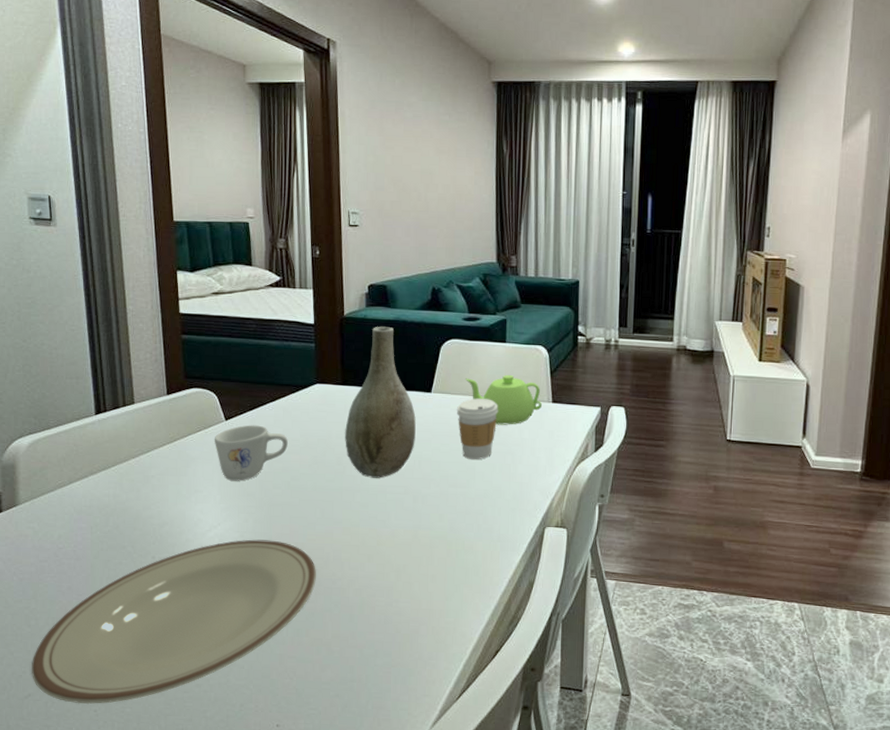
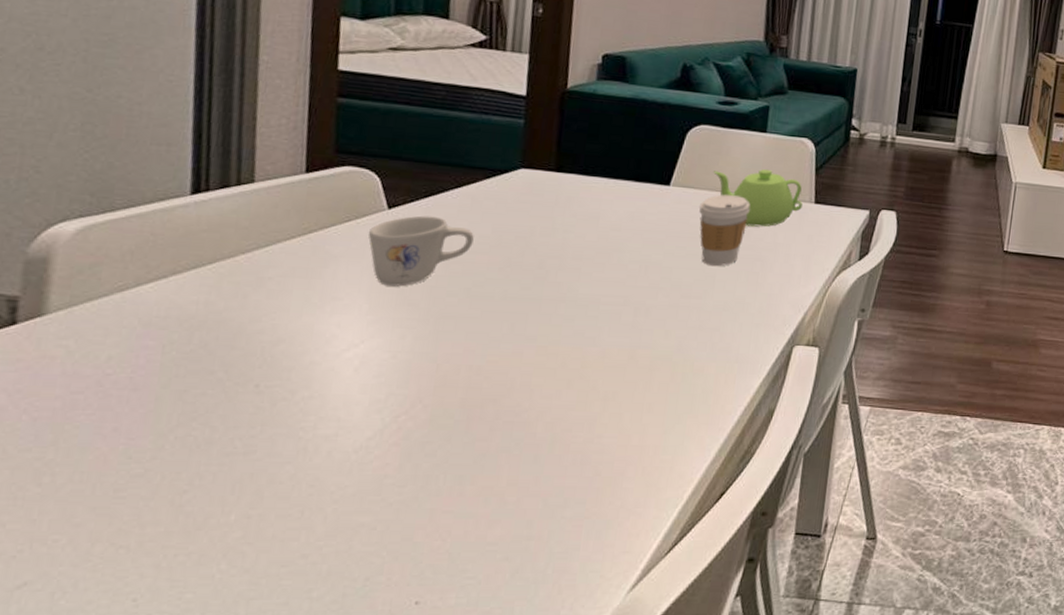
plate: present [31,539,316,705] -> none [31,361,495,592]
vase: present [345,326,416,478] -> none [551,104,648,286]

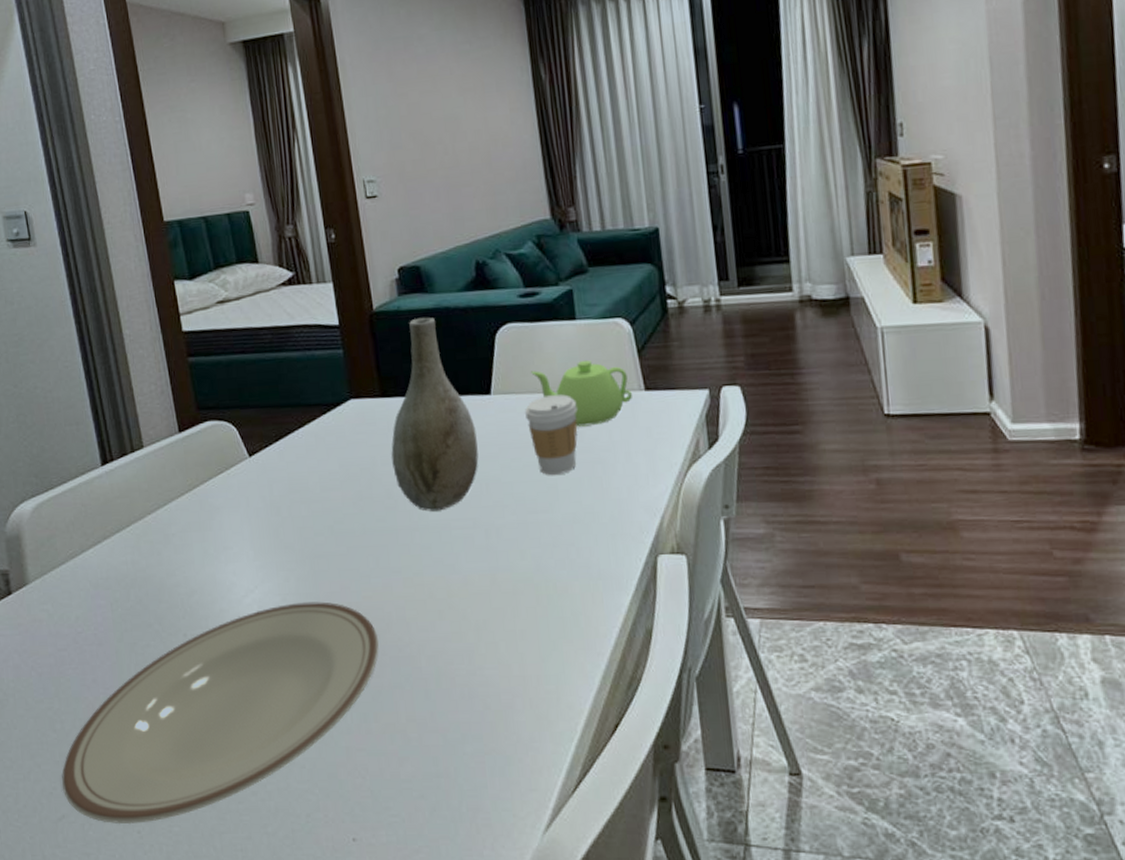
plate: none [31,361,495,592] -> present [61,602,379,825]
mug: present [368,215,474,287] -> none [238,458,326,532]
vase: none [551,104,648,286] -> present [391,317,479,512]

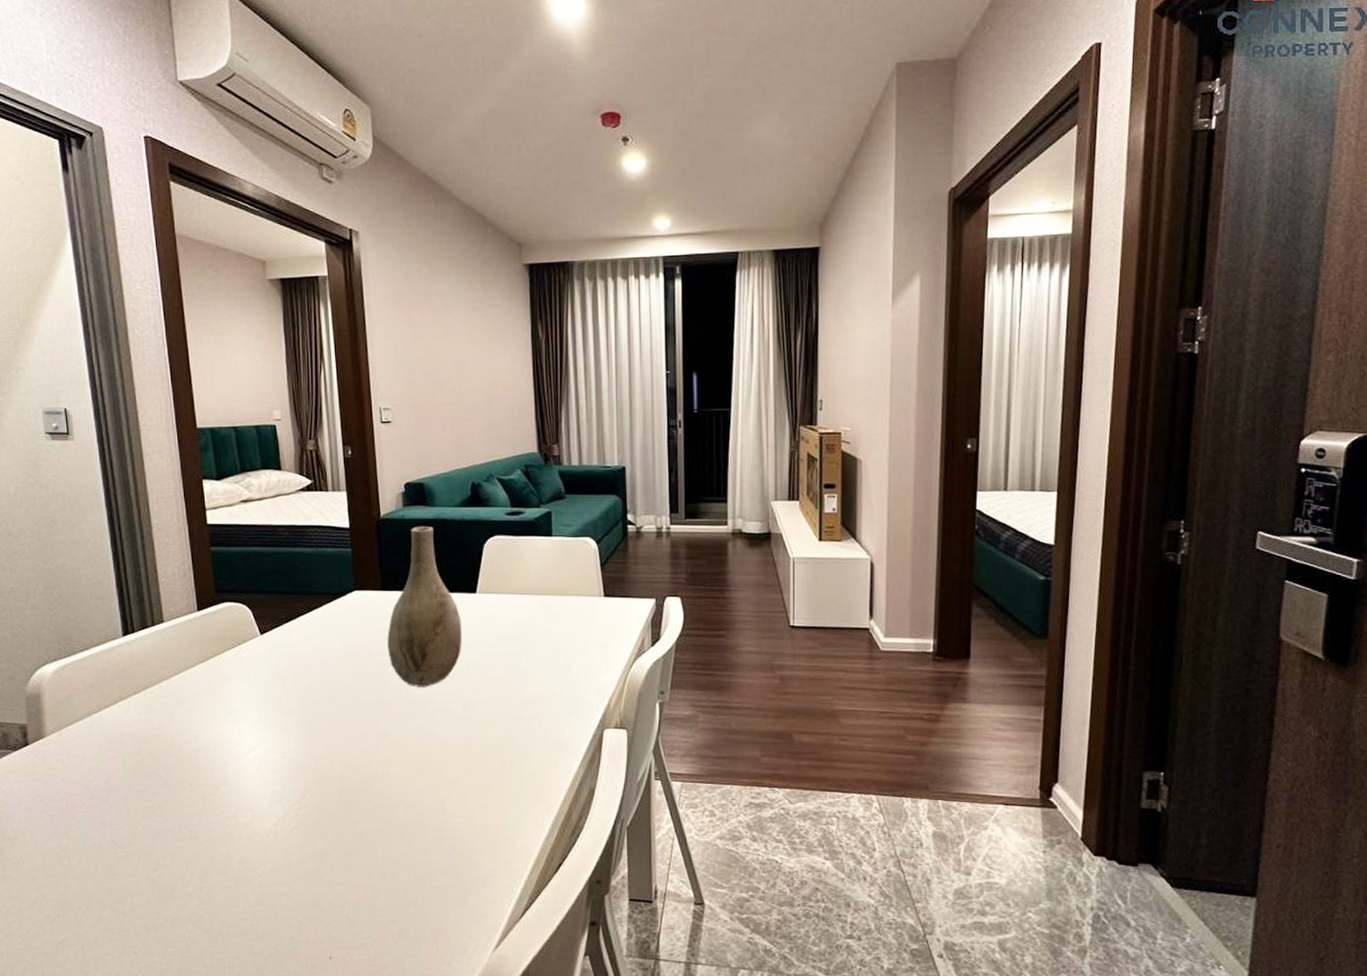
plate: present [61,602,379,825] -> none [65,759,364,947]
coffee cup: present [525,394,578,476] -> none [504,596,548,662]
teapot: present [531,359,632,427] -> none [512,569,593,623]

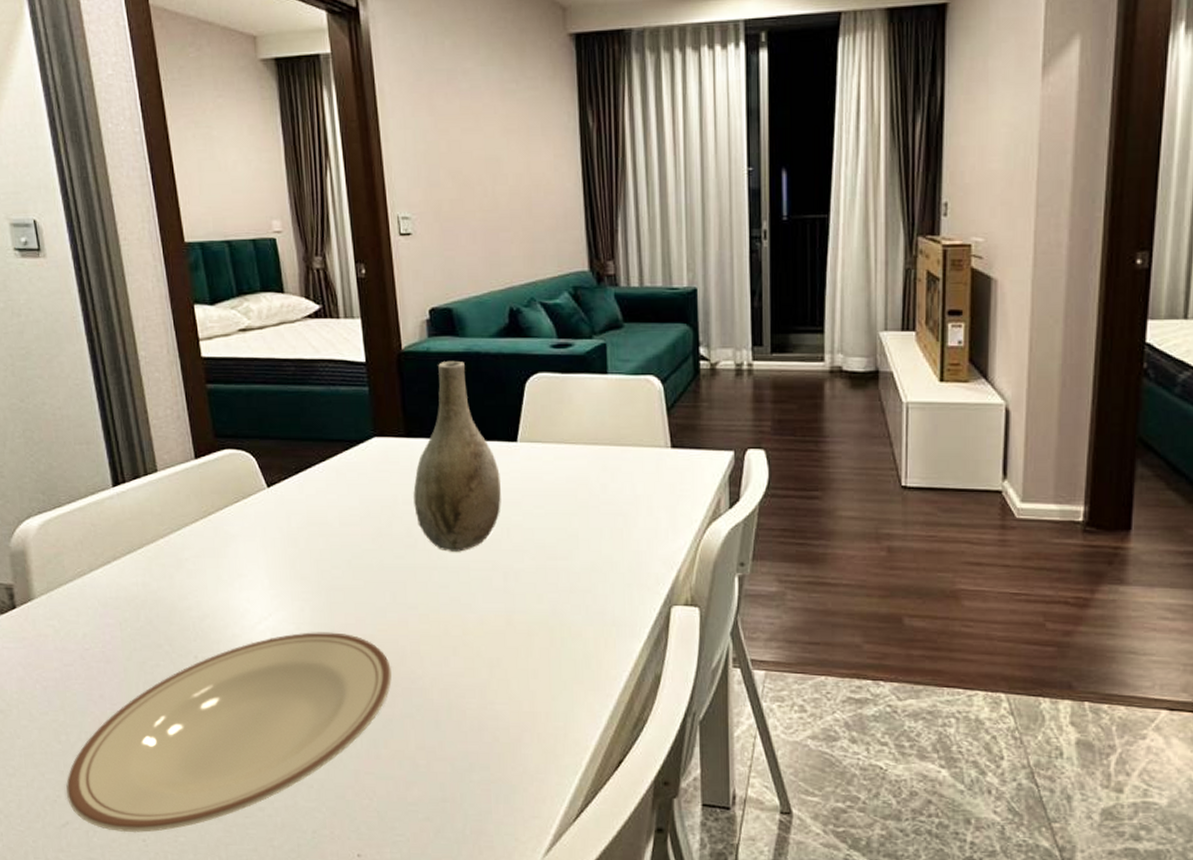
plate: none [65,759,364,947] -> present [66,632,392,833]

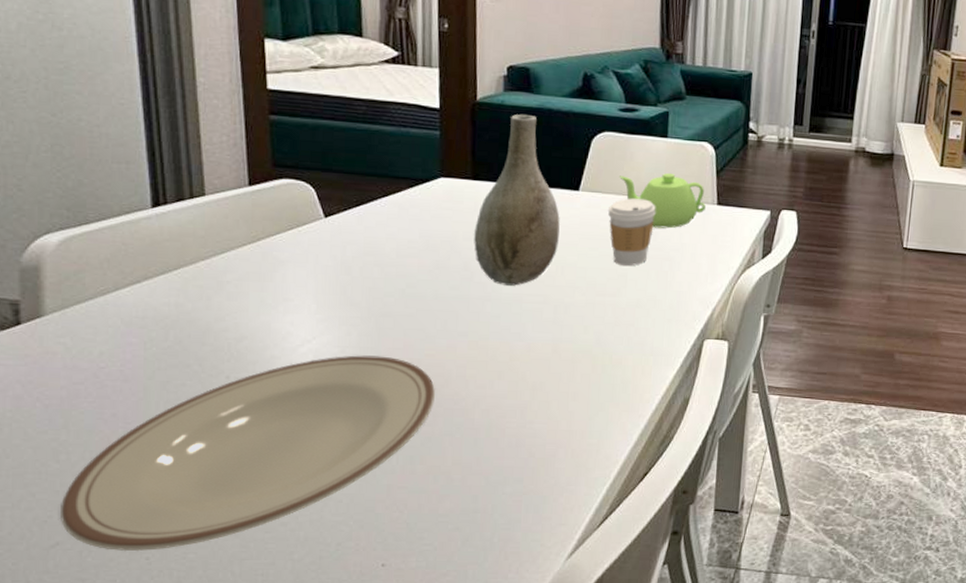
coffee cup: none [551,447,603,525] -> present [608,198,656,267]
teapot: none [559,414,658,479] -> present [620,172,706,229]

